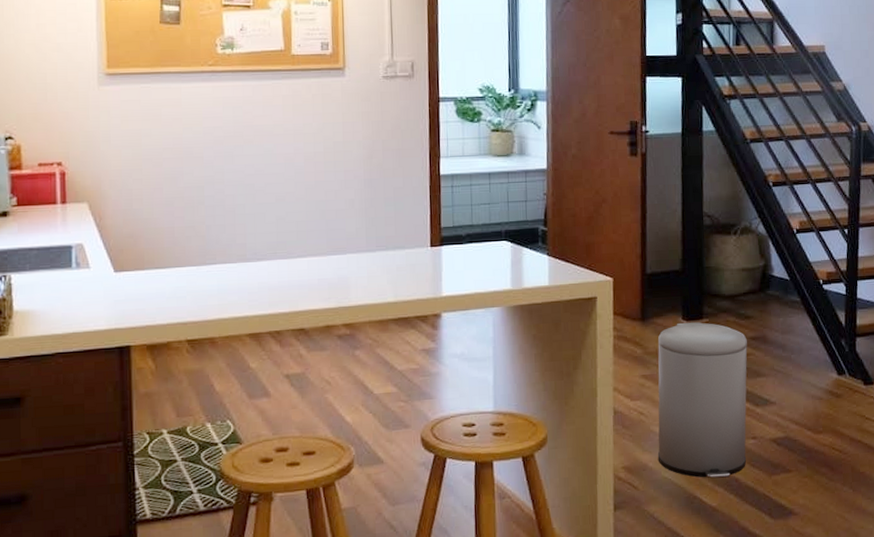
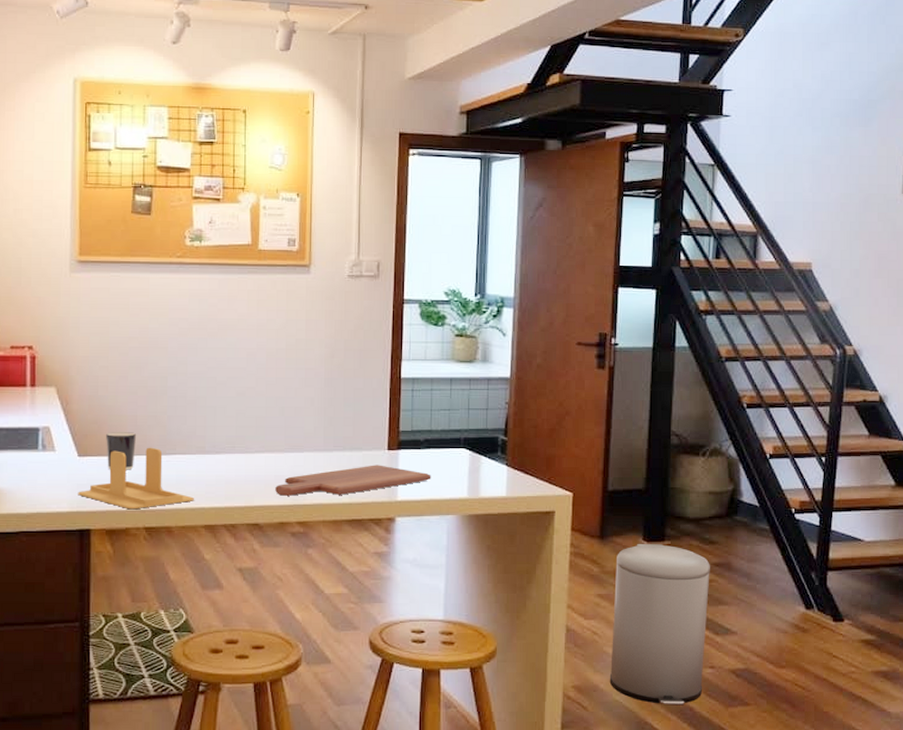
napkin holder: none [115,258,238,323] -> present [78,447,195,510]
mug: none [143,244,175,283] -> present [106,432,137,470]
cutting board: none [319,262,475,299] -> present [275,465,431,496]

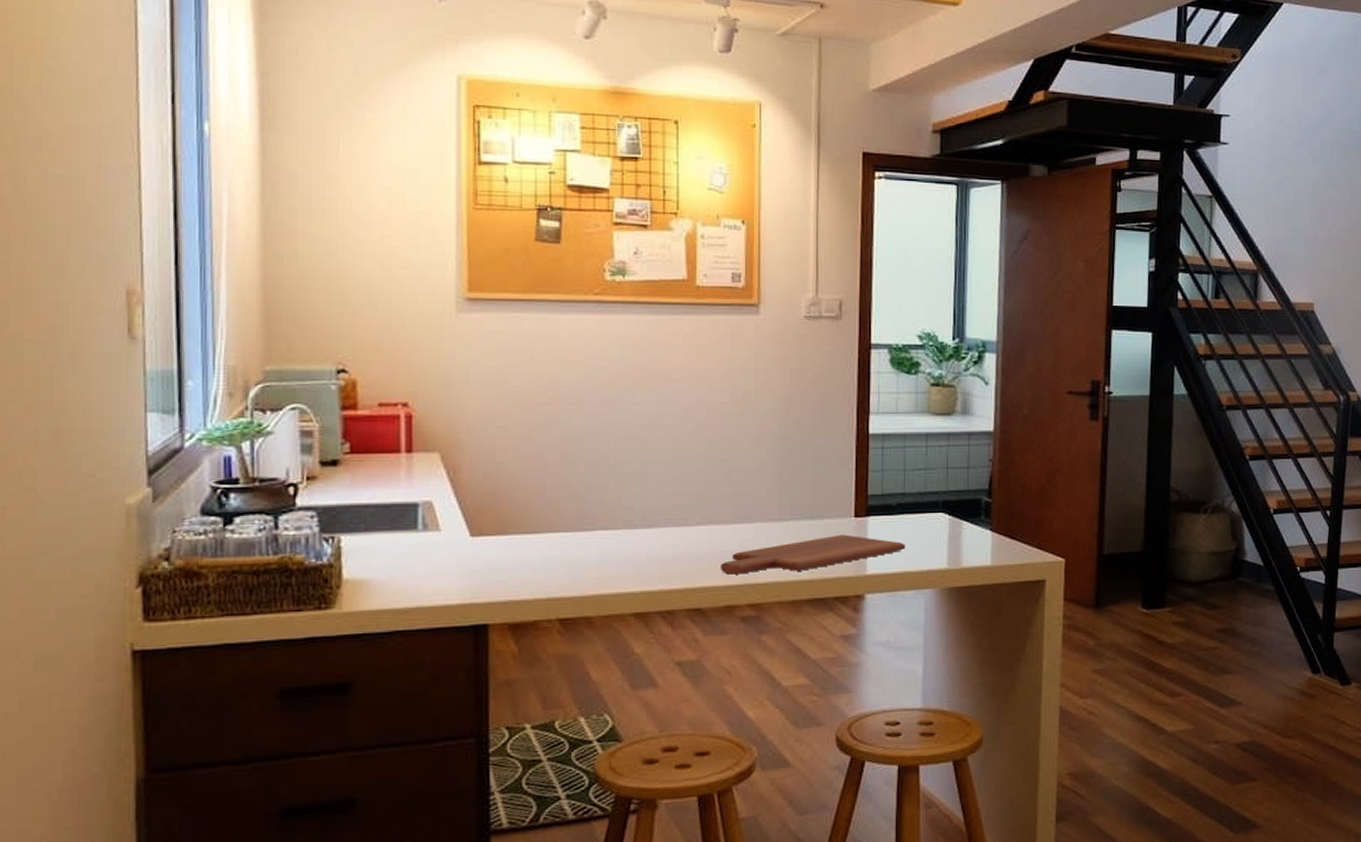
napkin holder: present [78,447,195,510] -> none [471,522,622,599]
mug: present [106,432,137,470] -> none [507,505,547,551]
pedal bin: present [609,543,710,705] -> none [1108,611,1214,788]

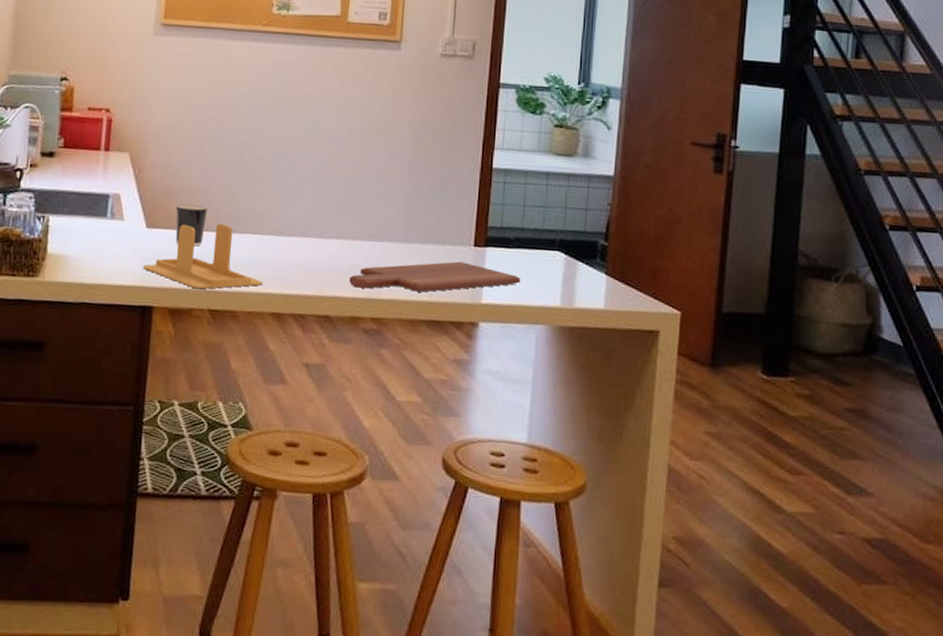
napkin holder: none [471,522,622,599] -> present [143,223,264,290]
mug: none [507,505,547,551] -> present [175,204,208,247]

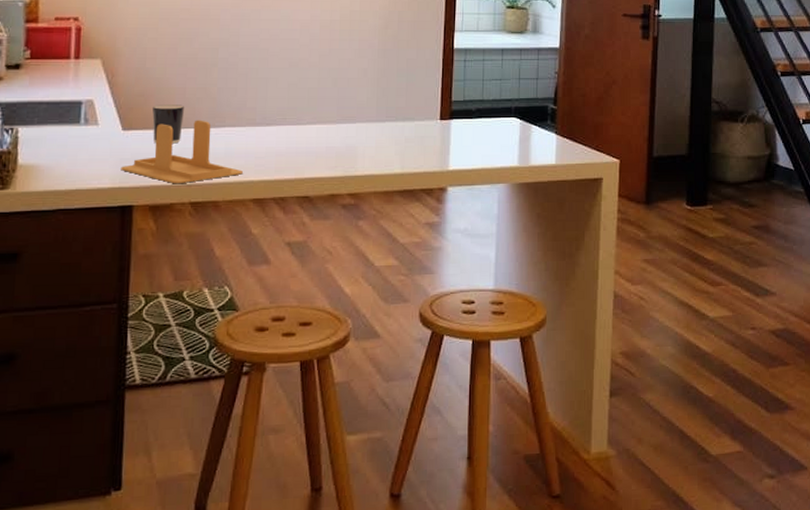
cutting board: present [349,261,521,292] -> none [326,135,483,167]

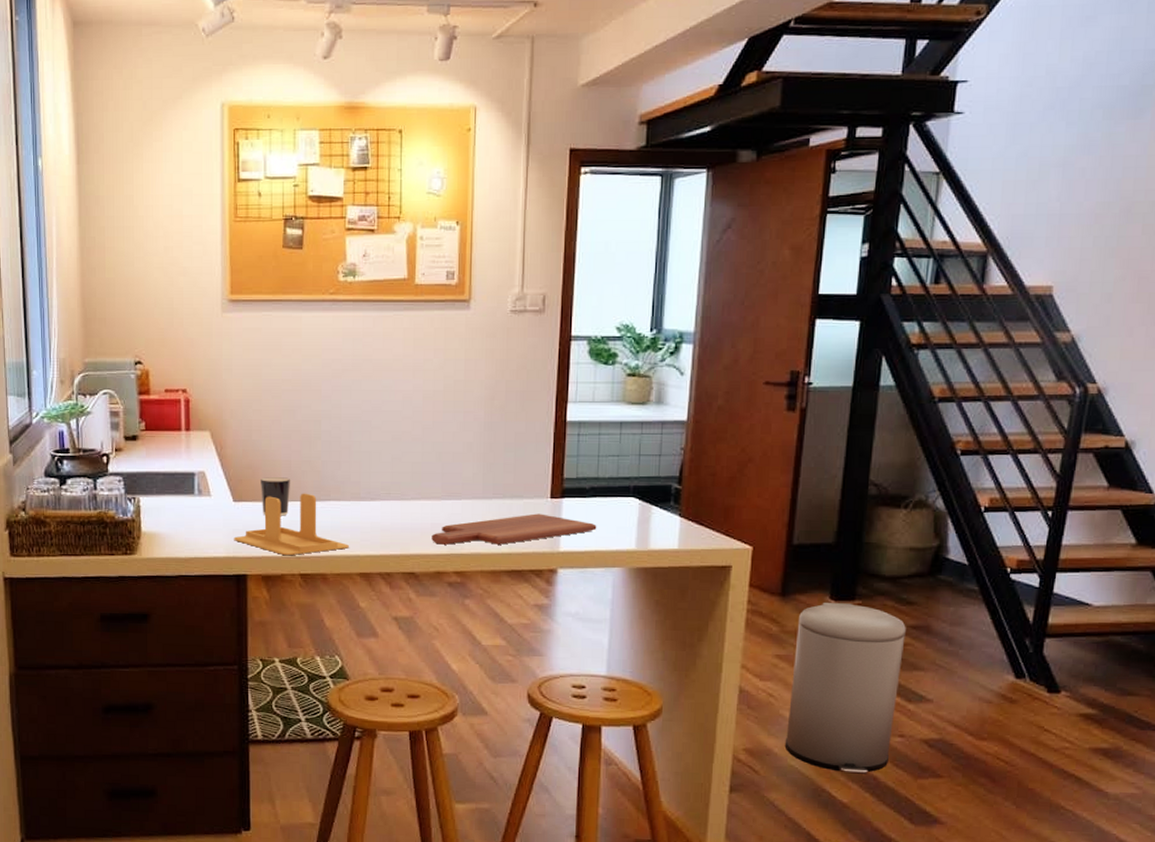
cutting board: none [326,135,483,167] -> present [432,513,597,545]
pedal bin: none [656,208,750,368] -> present [784,602,906,774]

